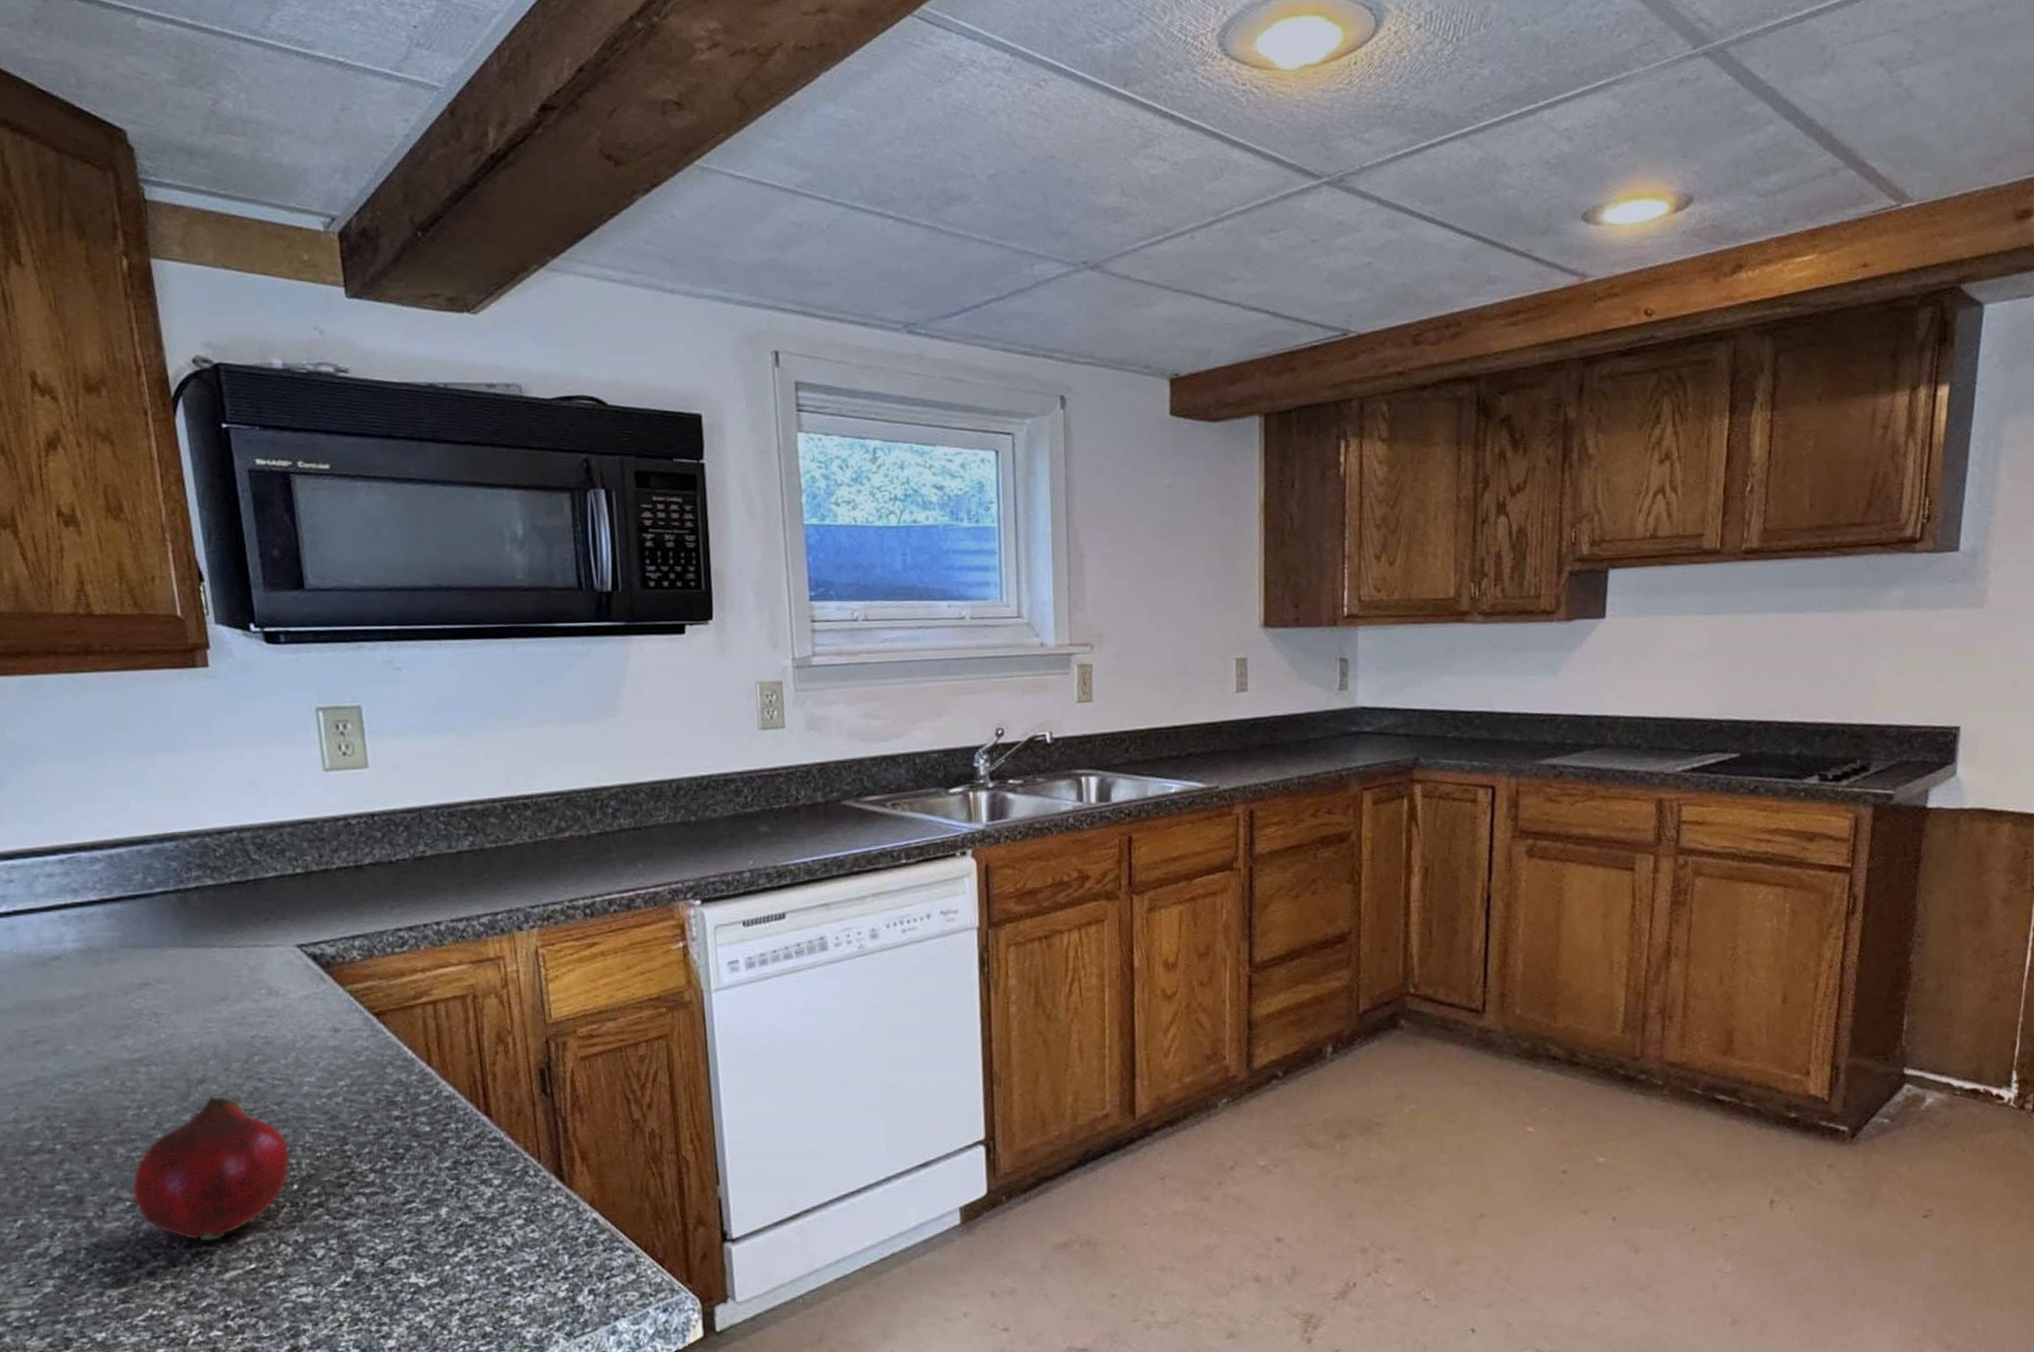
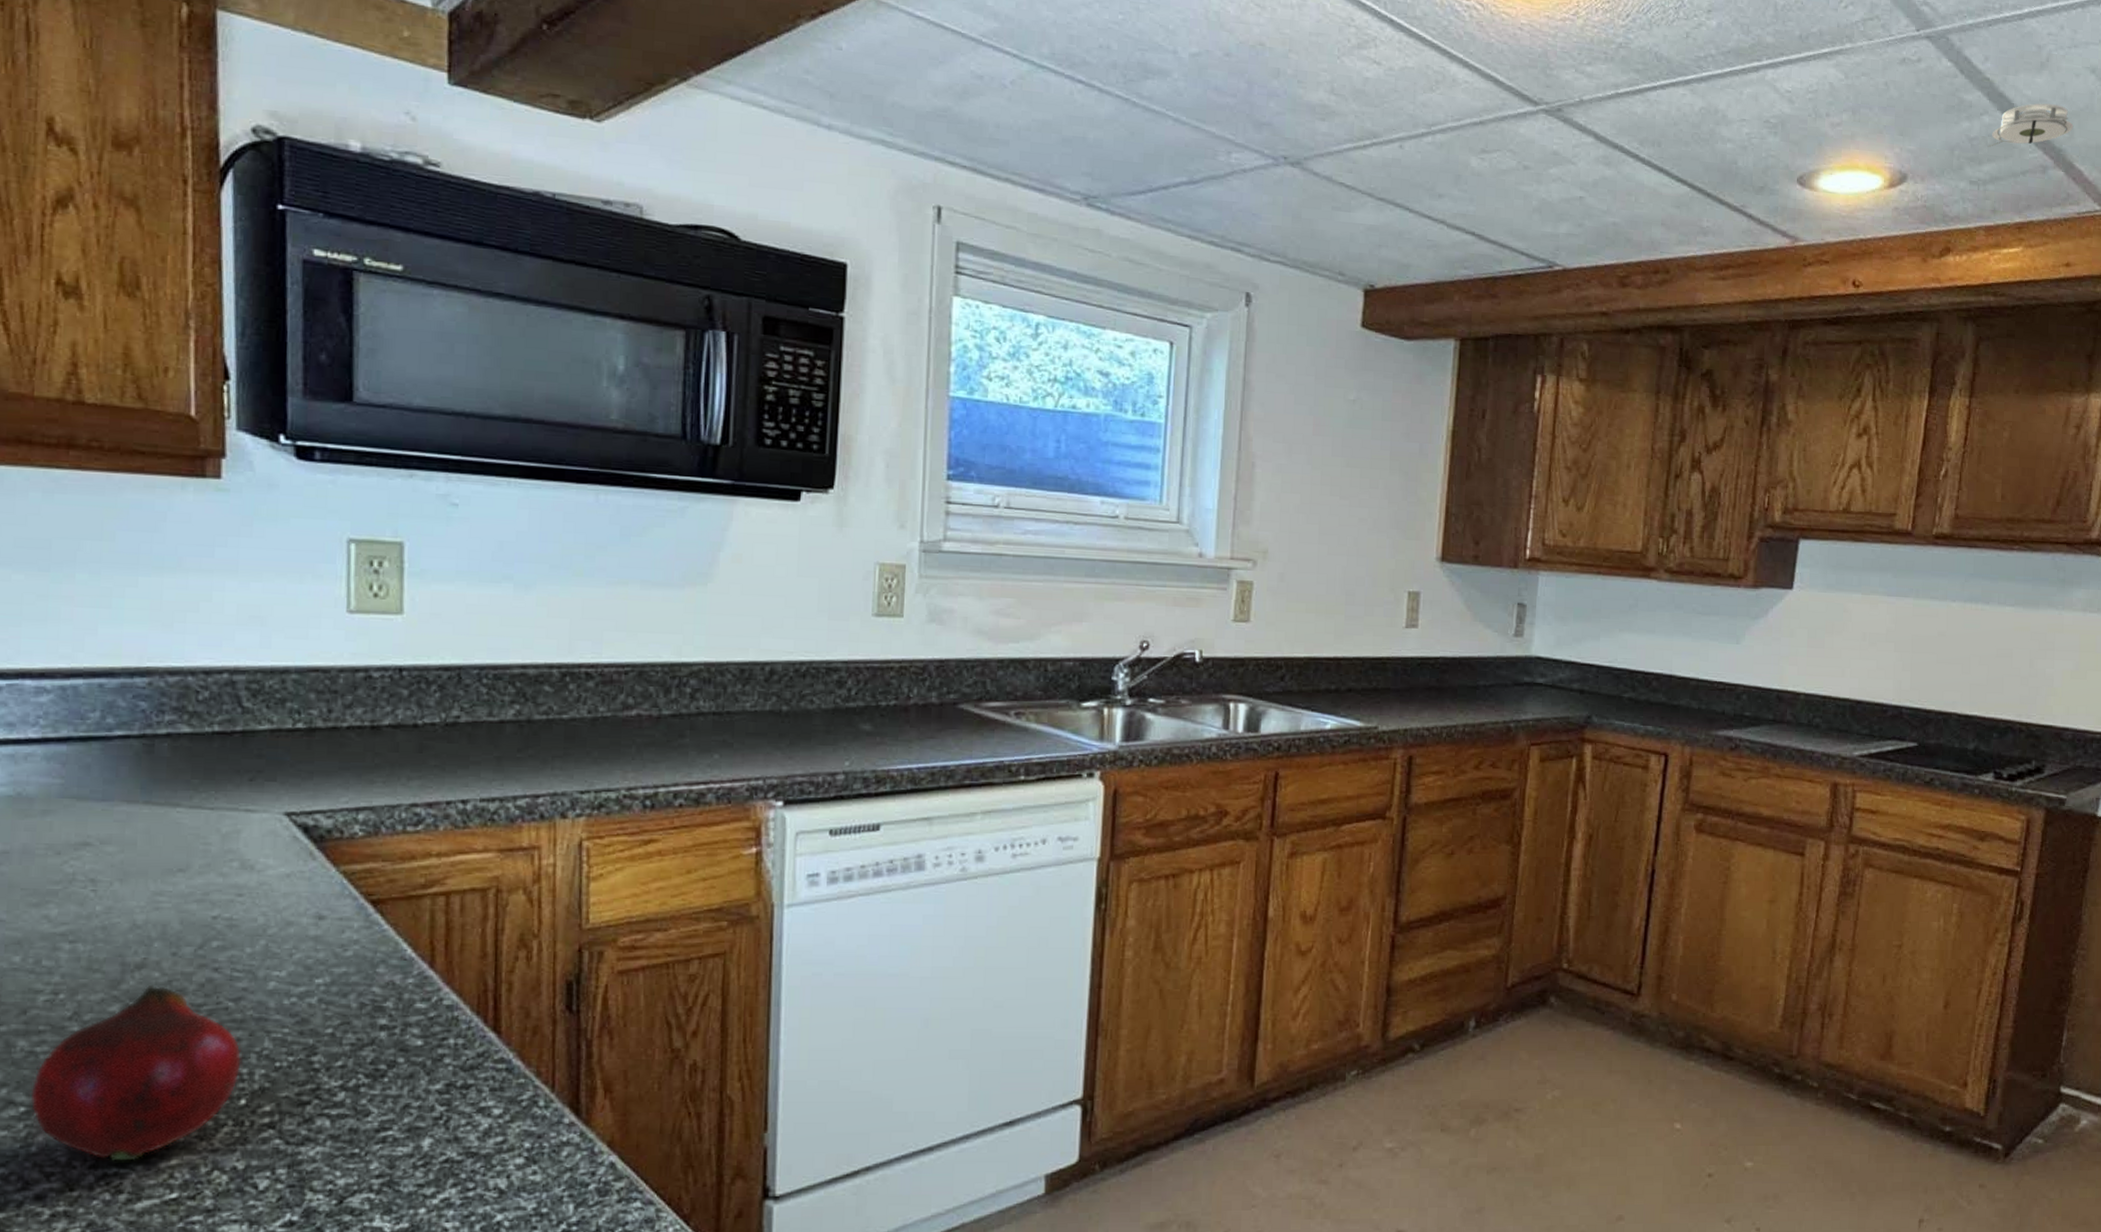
smoke detector: none [1774,104,1863,157] -> present [1987,103,2074,147]

